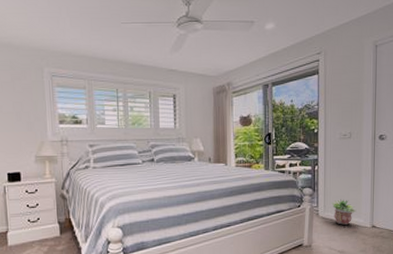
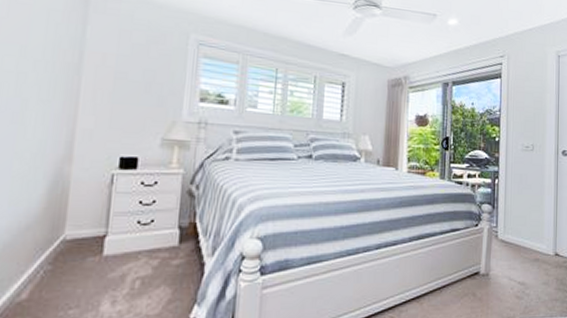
potted plant: present [332,199,356,225] -> none [512,220,539,250]

